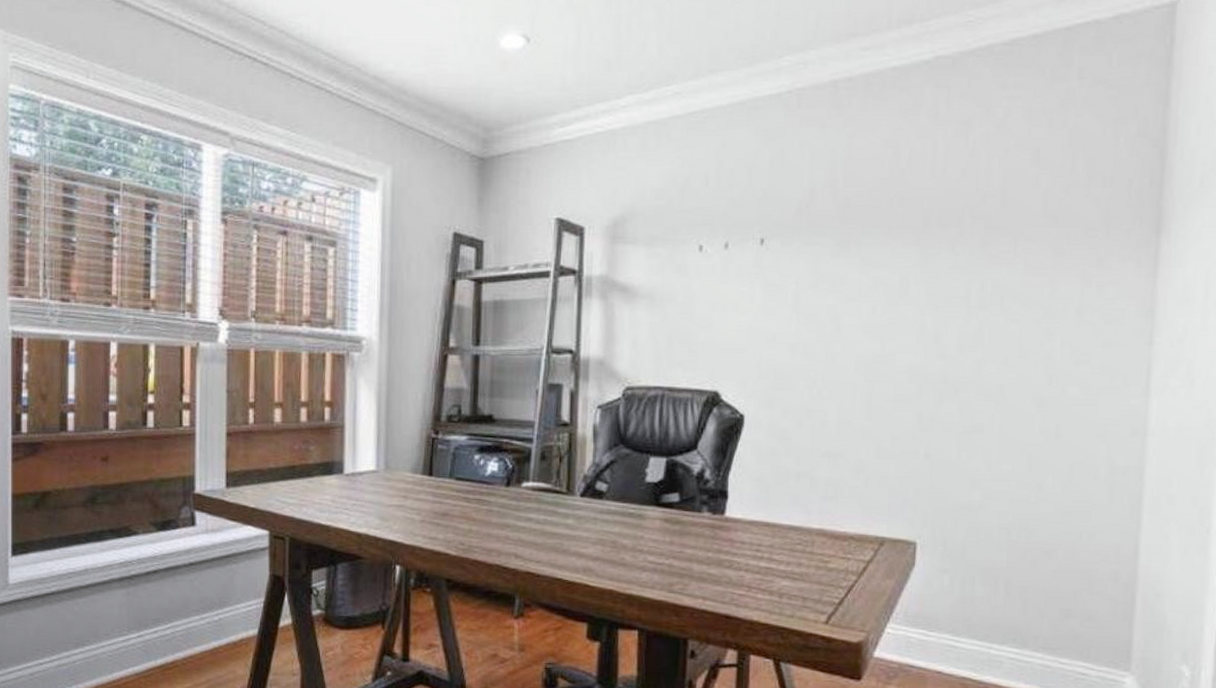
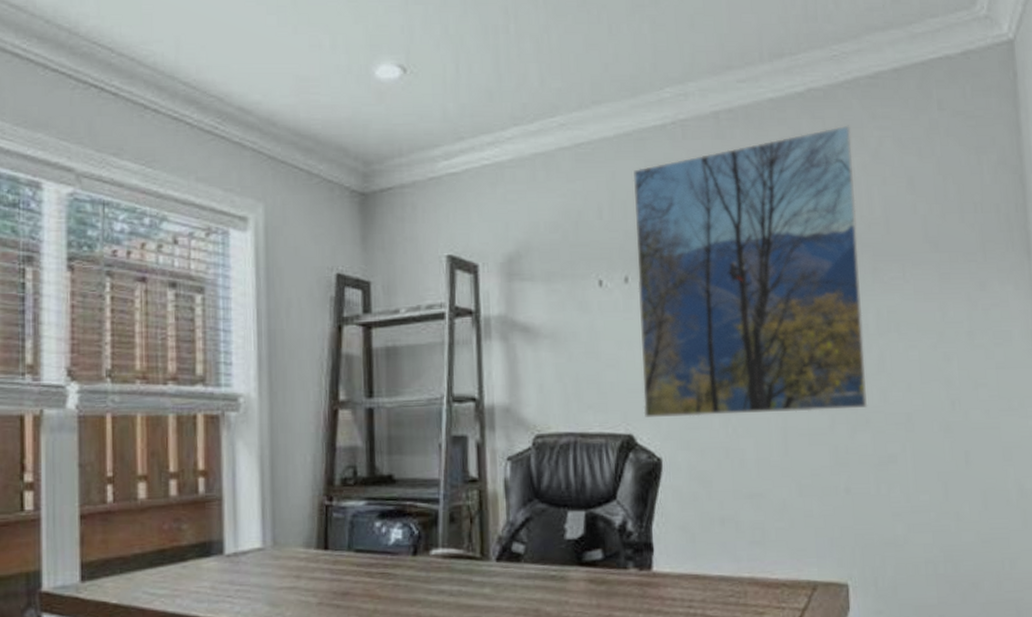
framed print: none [731,94,977,379] -> present [633,125,868,417]

